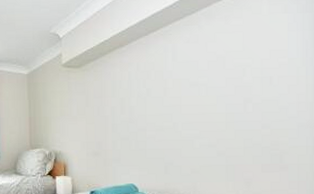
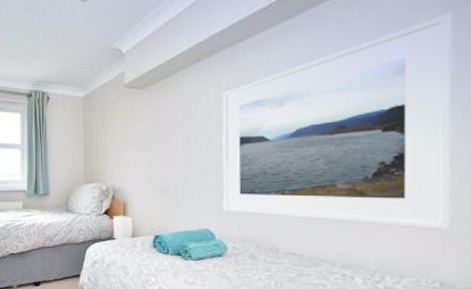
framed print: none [140,17,303,178] -> present [222,12,455,231]

